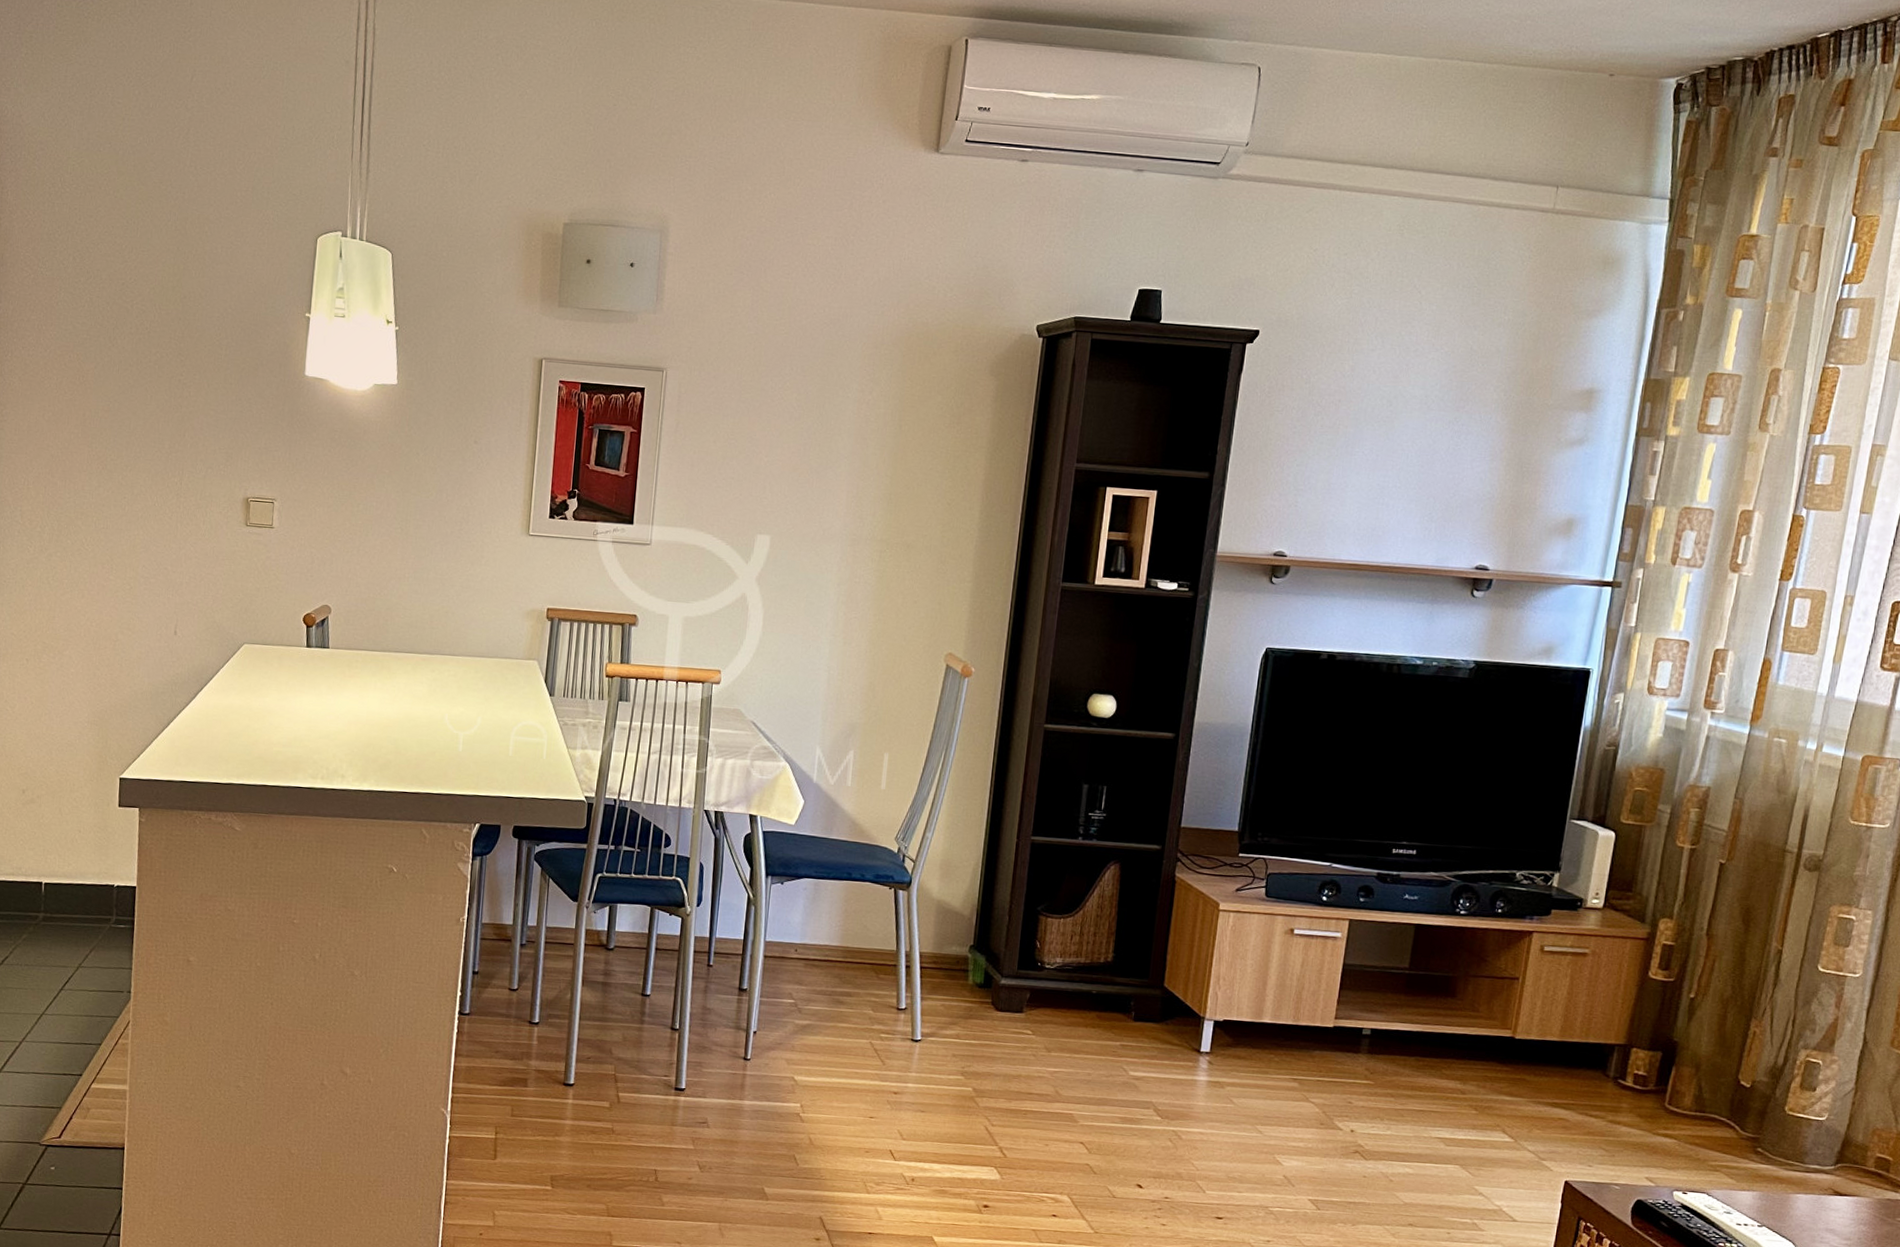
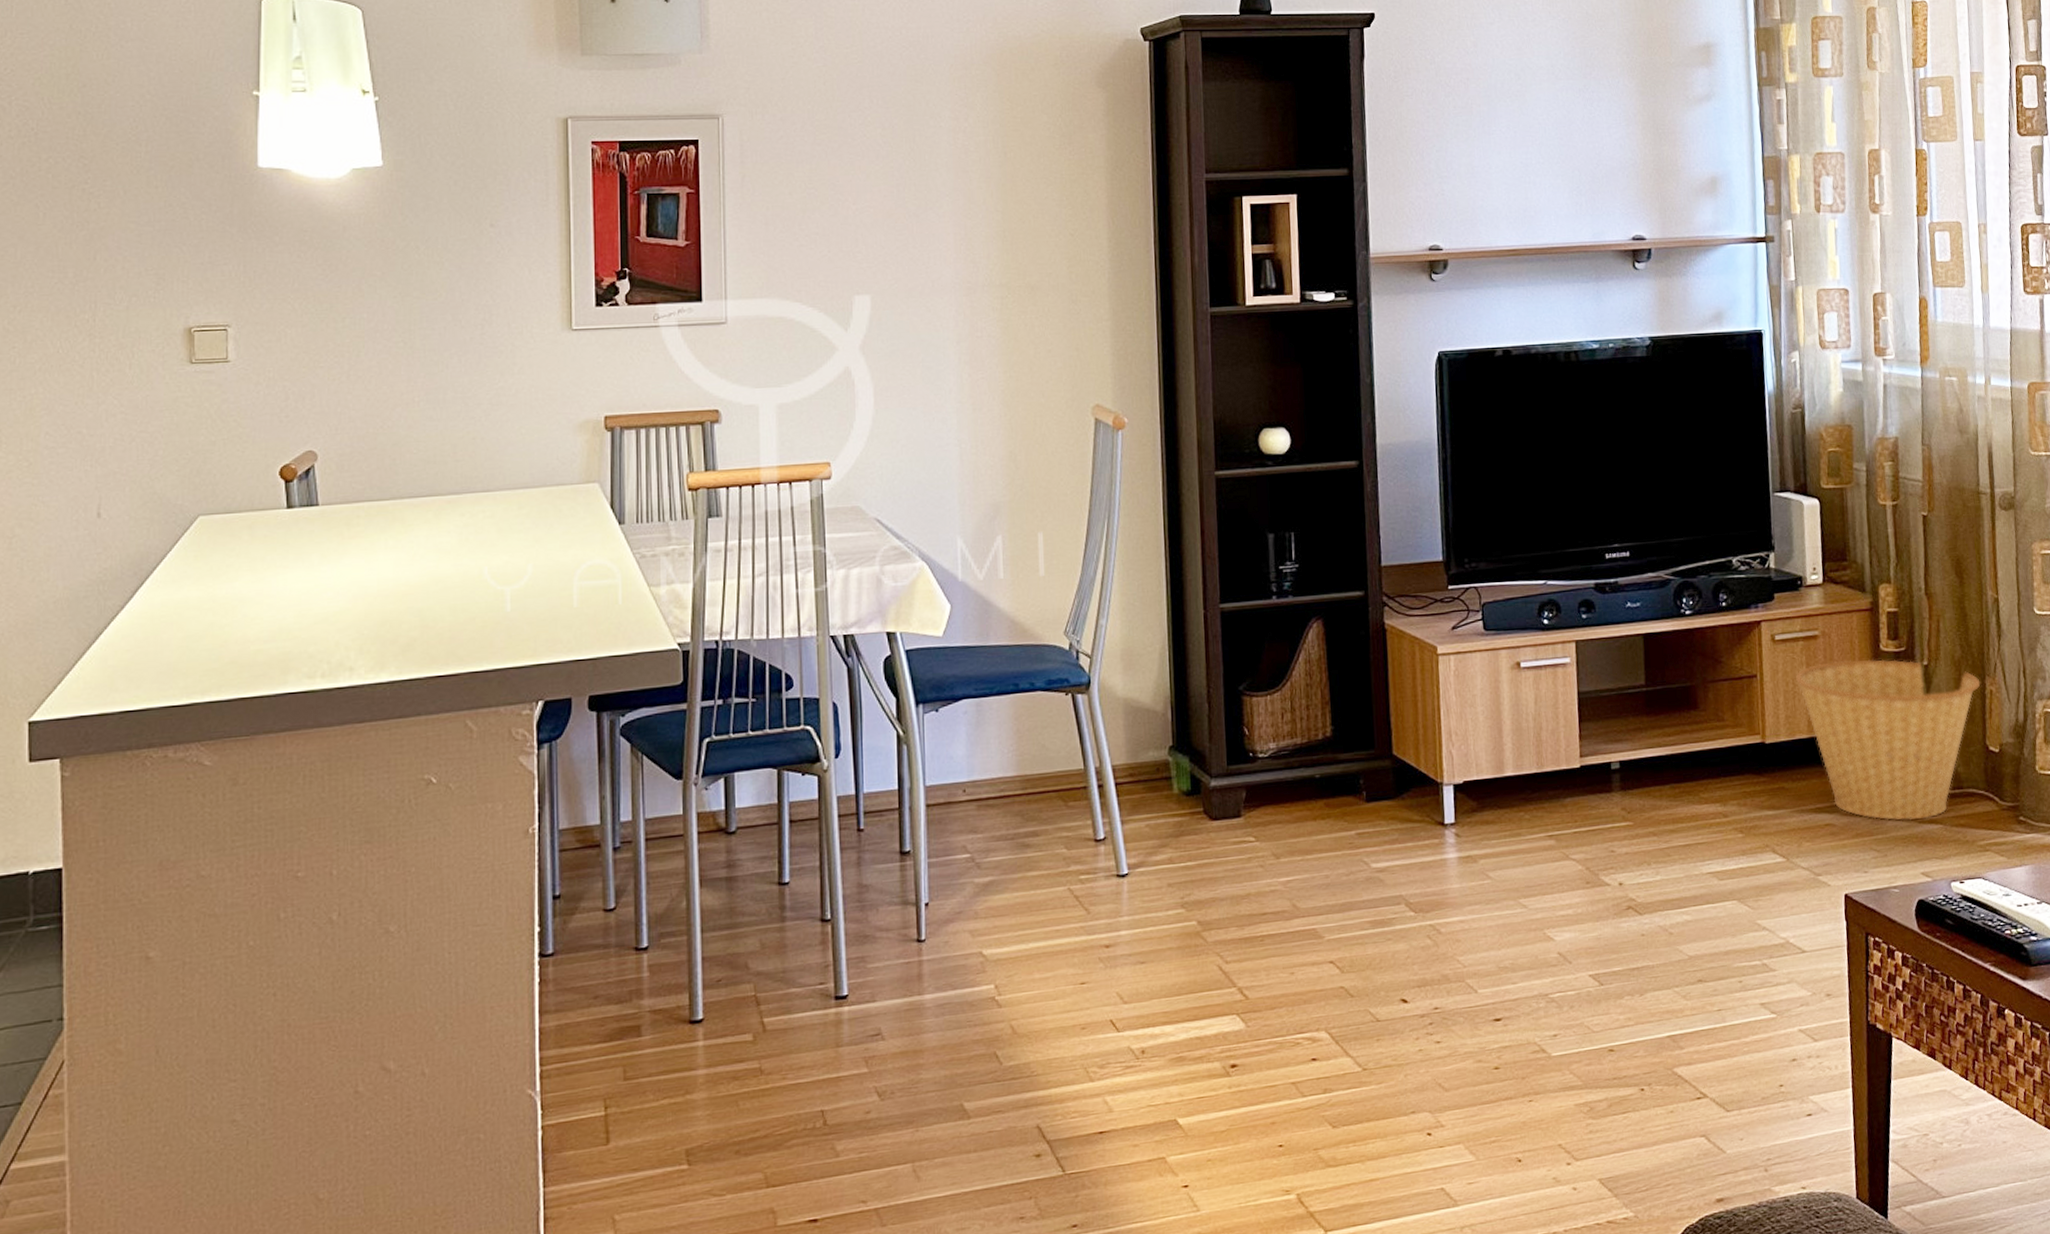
basket: none [1556,978,1745,1132] -> present [1795,659,1981,821]

